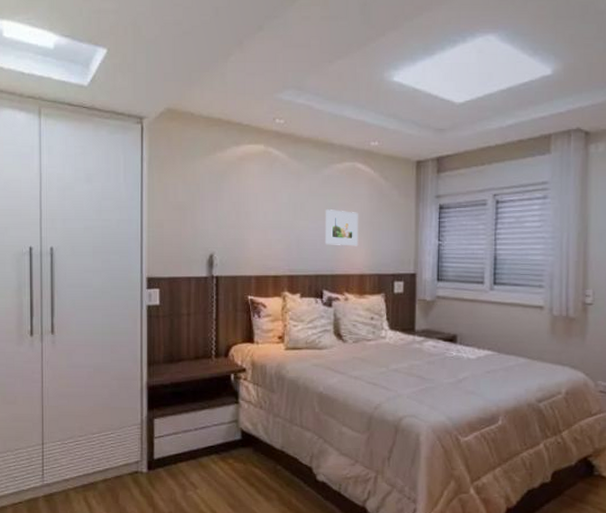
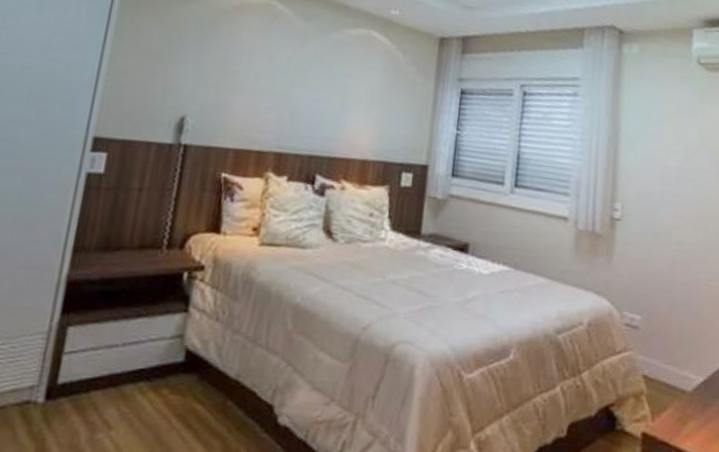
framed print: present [325,209,359,247] -> none [326,79,368,127]

